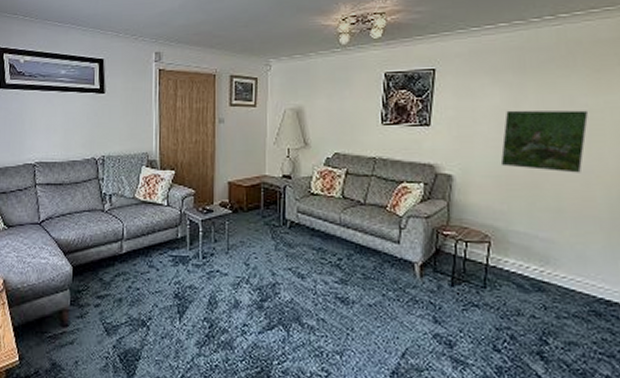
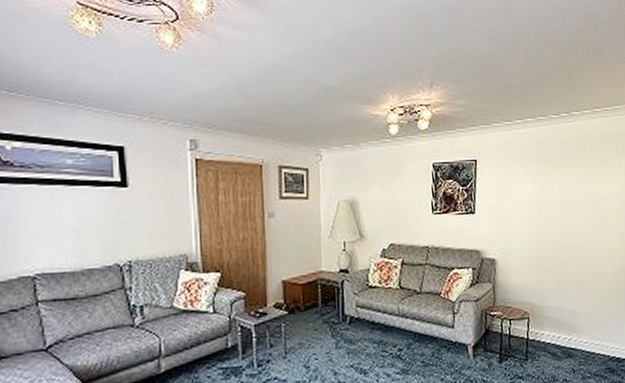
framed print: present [500,110,588,173] -> none [533,196,597,251]

